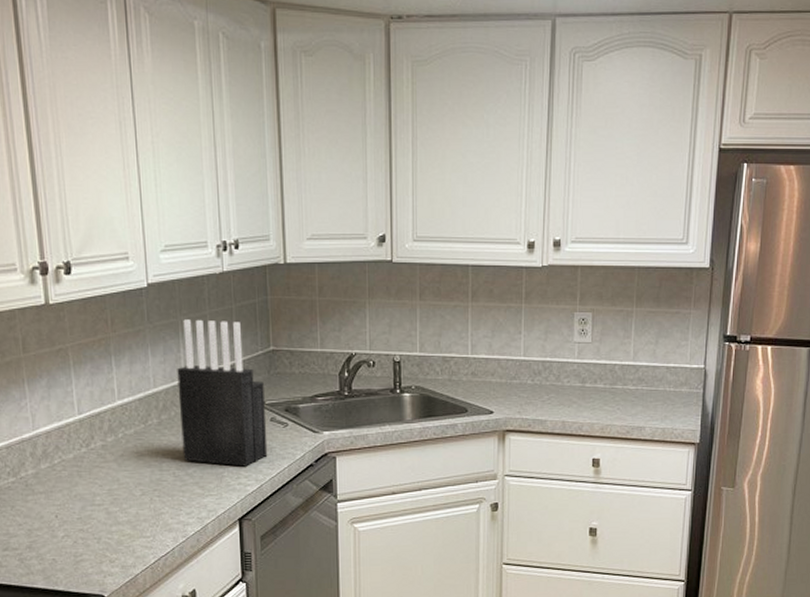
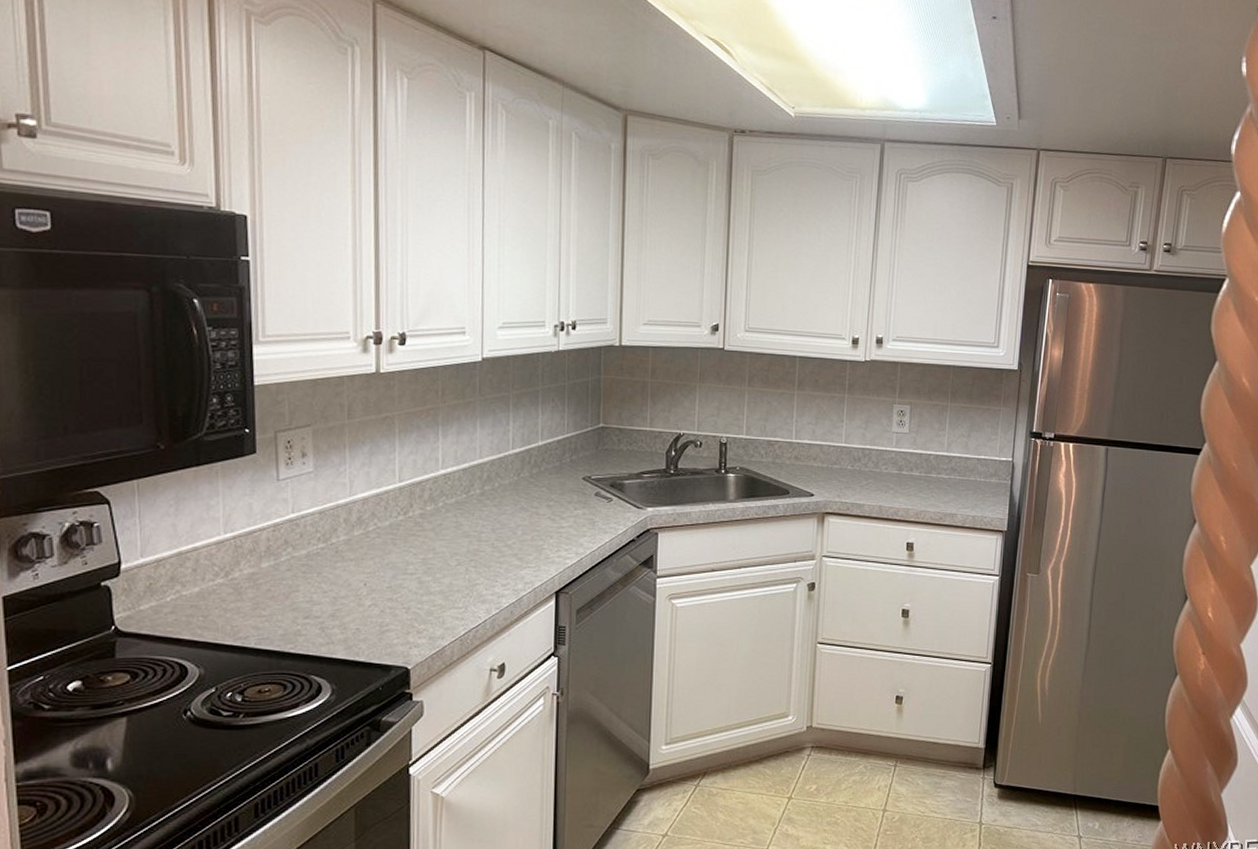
knife block: present [177,319,268,467] -> none [503,394,591,540]

